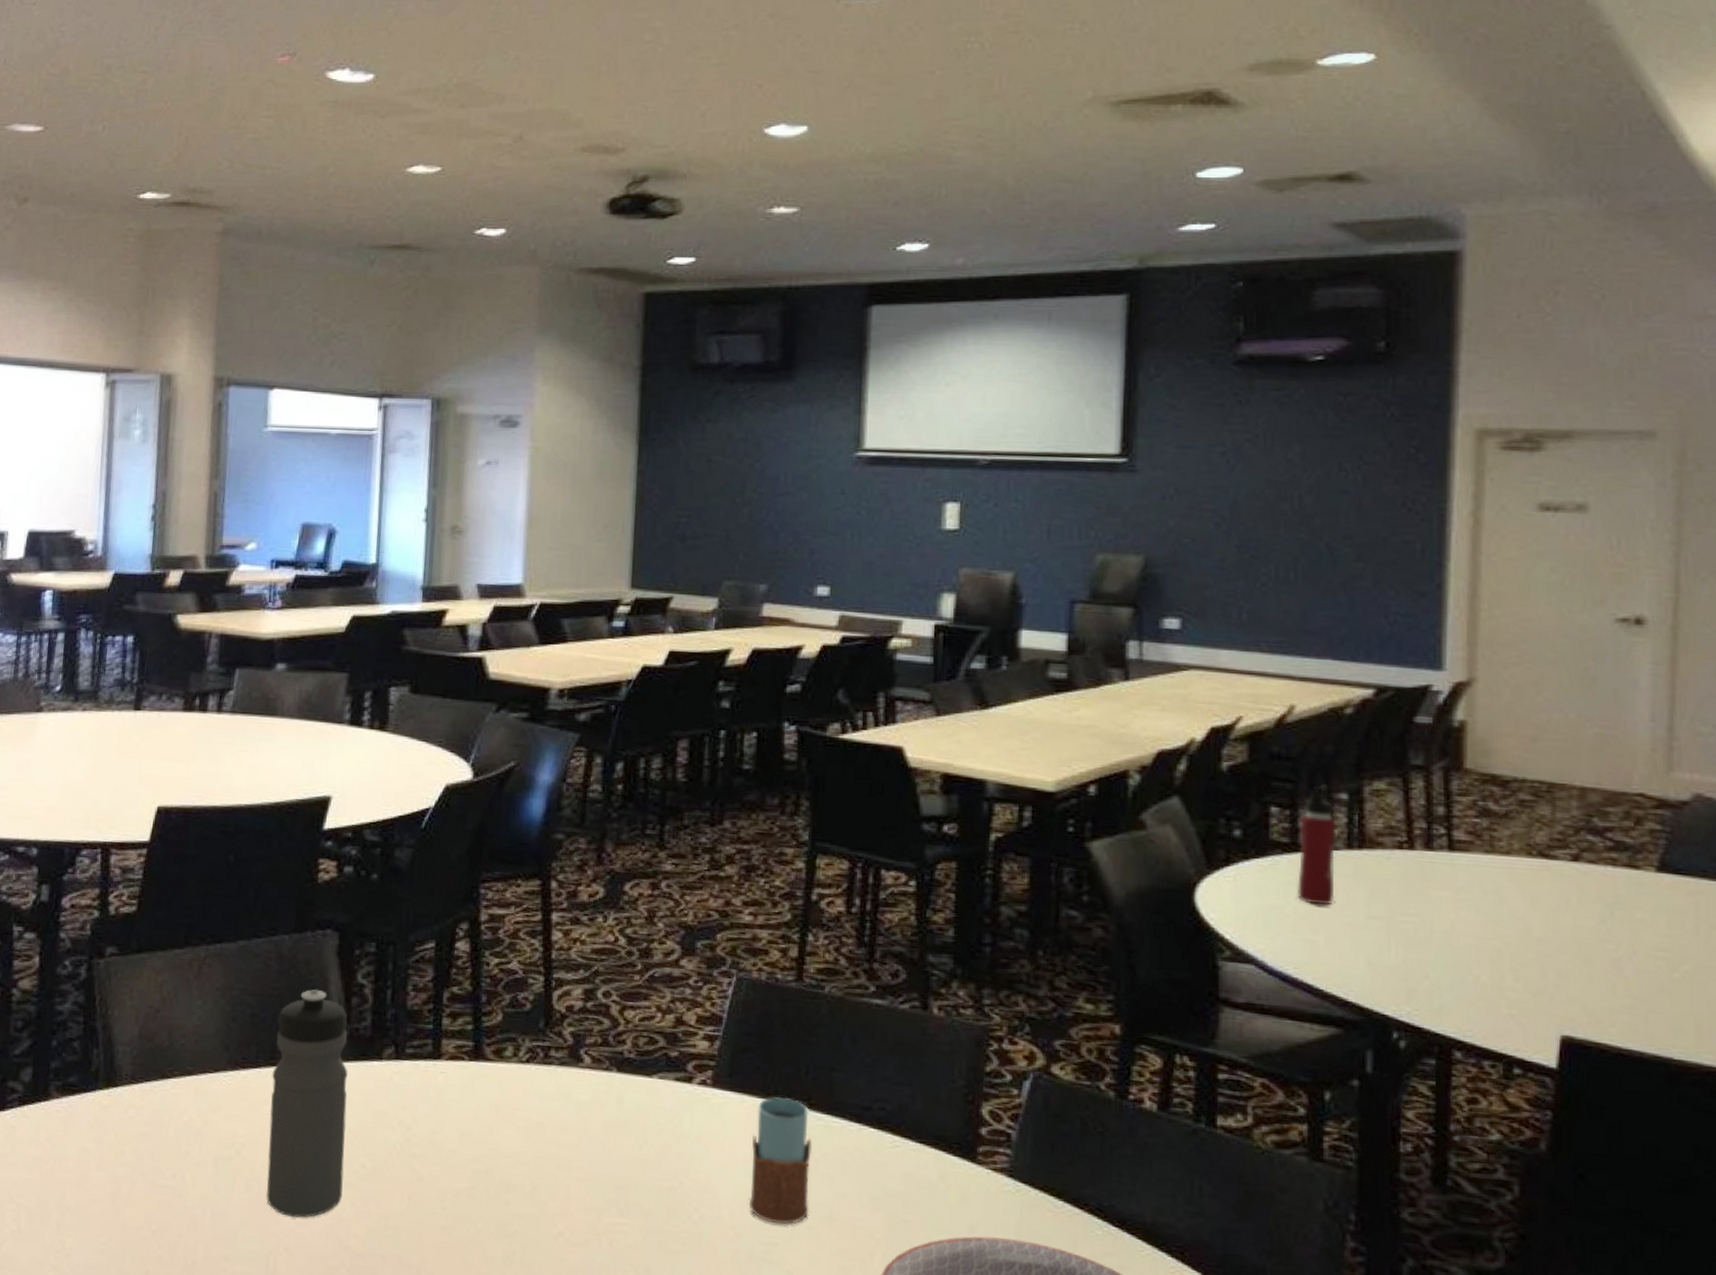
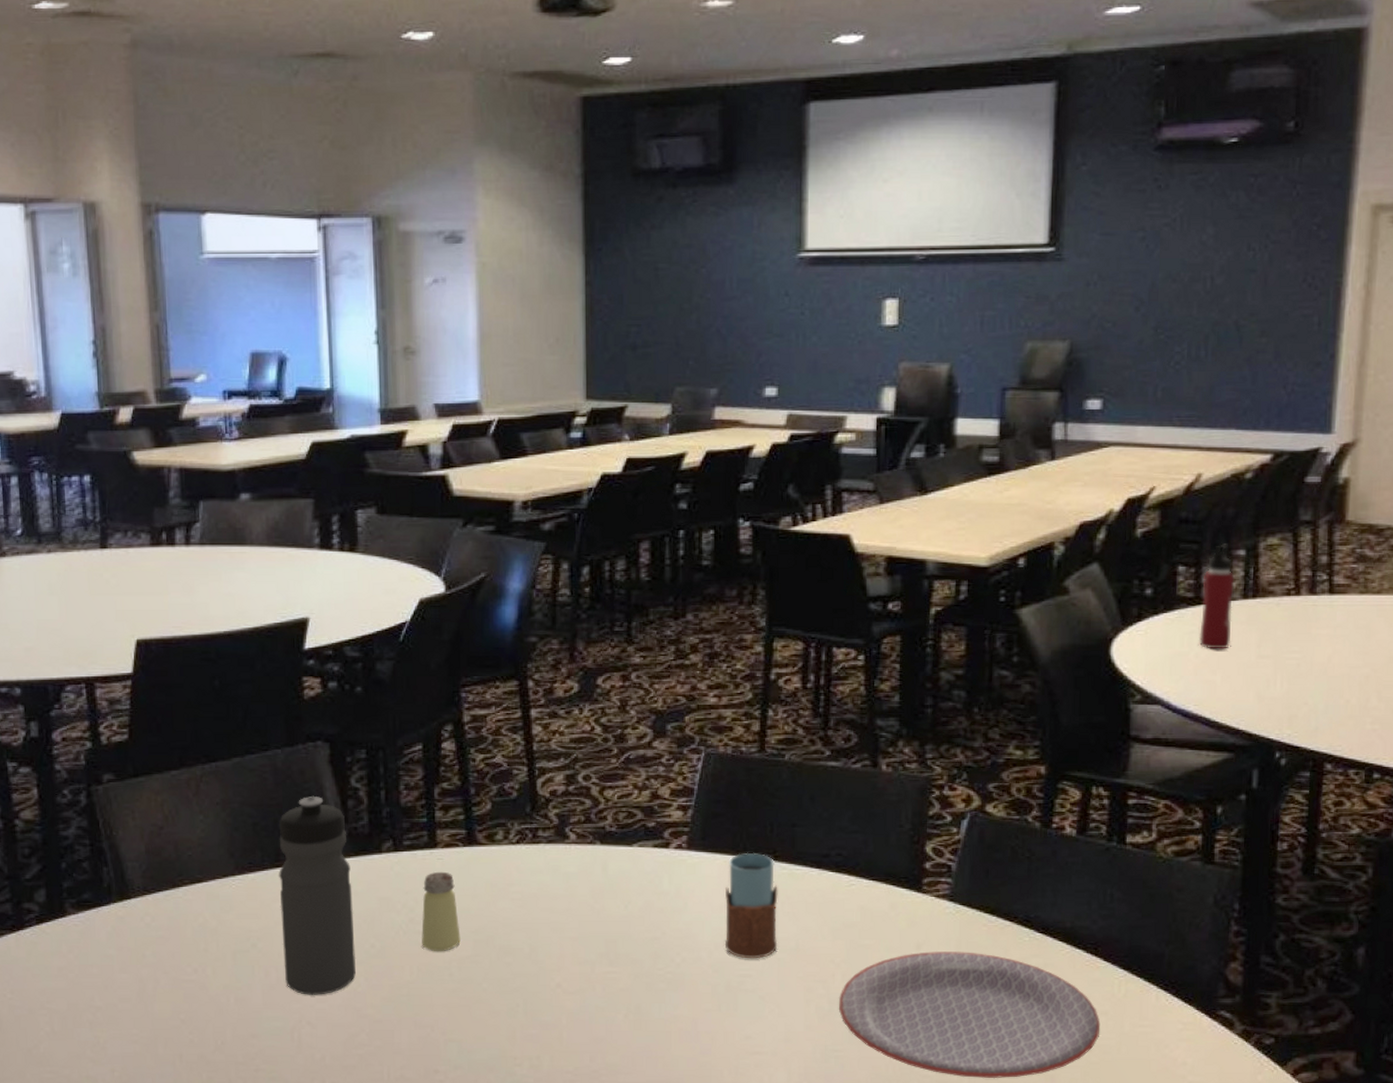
saltshaker: none [416,1086,458,1180] -> present [421,871,461,952]

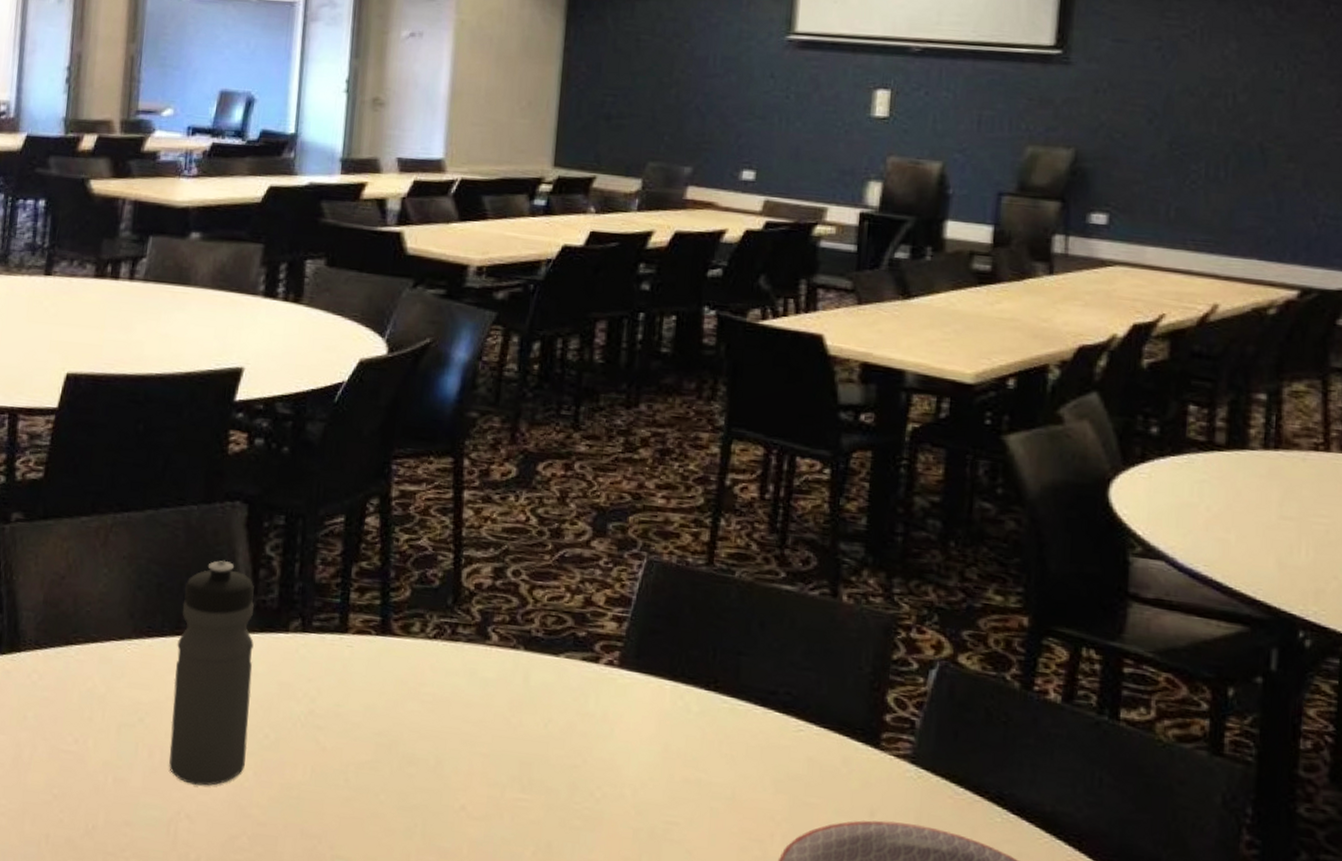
saltshaker: present [421,871,461,952] -> none [319,659,362,752]
drinking glass: present [724,852,778,959] -> none [651,678,717,805]
water bottle: present [1199,544,1235,649] -> none [1211,384,1254,505]

